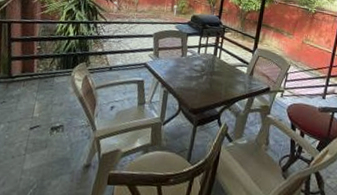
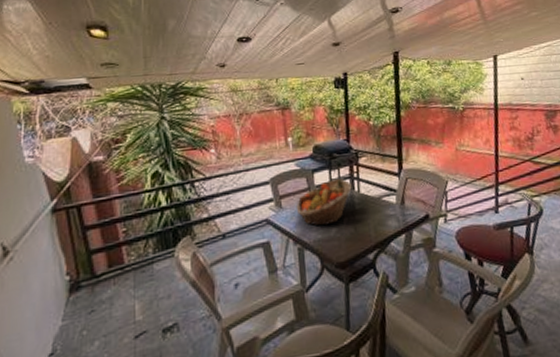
fruit basket: none [169,44,215,78] -> present [297,179,352,226]

